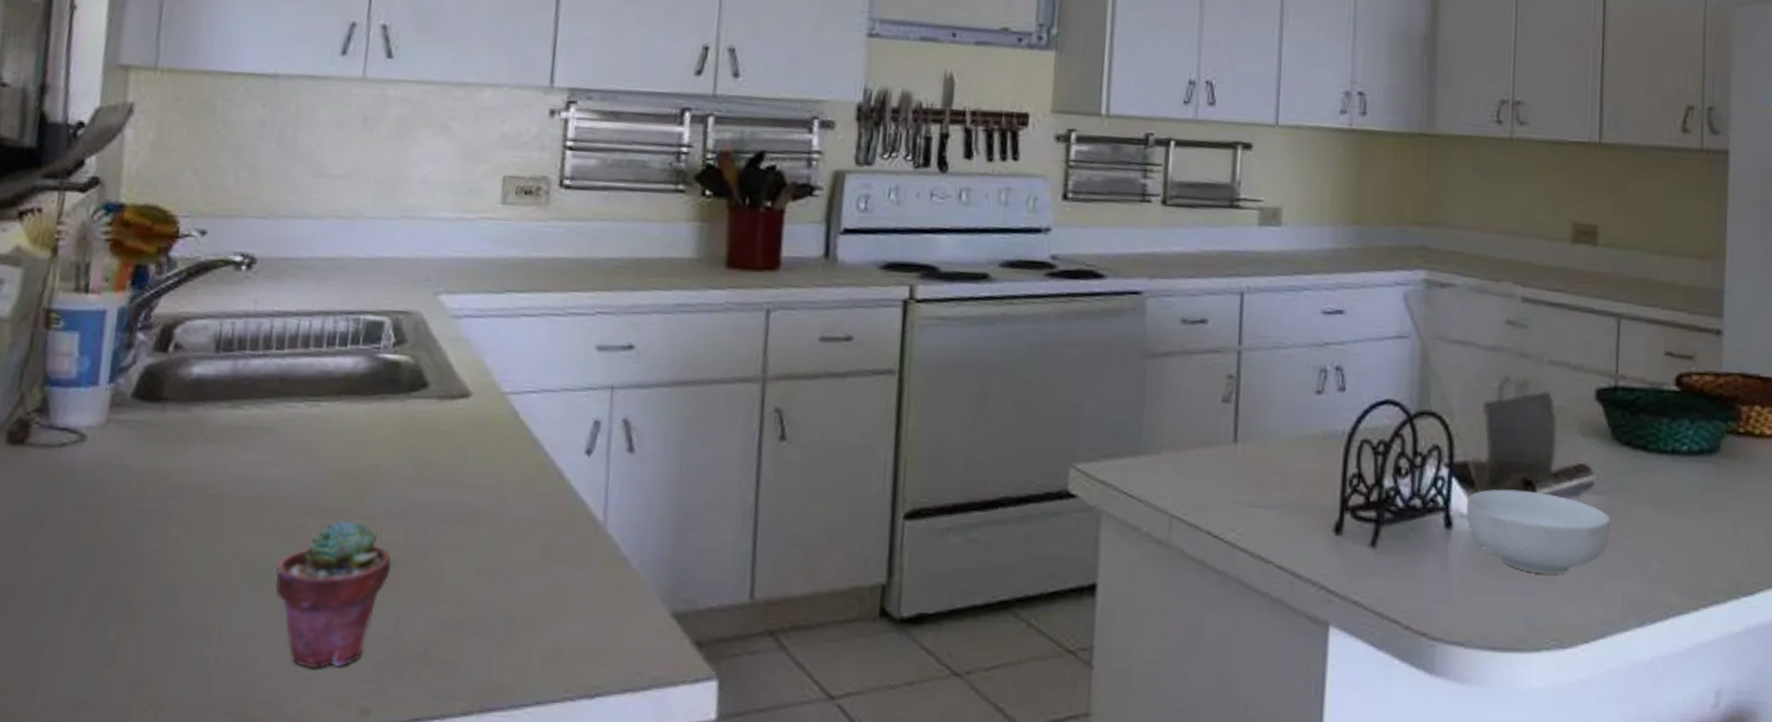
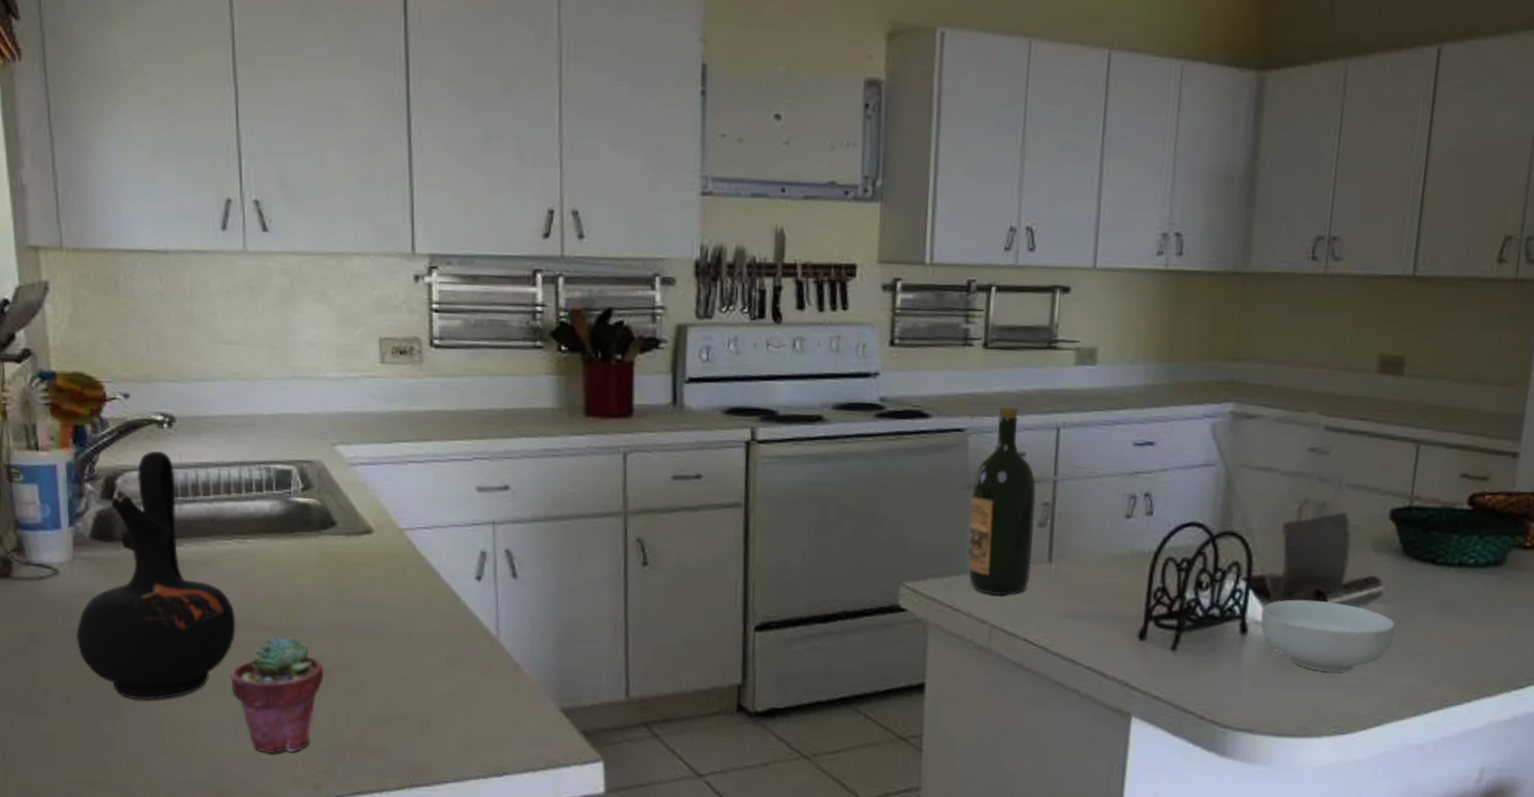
ceramic jug: none [92,295,293,599] -> present [75,450,236,700]
wine bottle: none [1144,268,1220,480] -> present [967,406,1036,595]

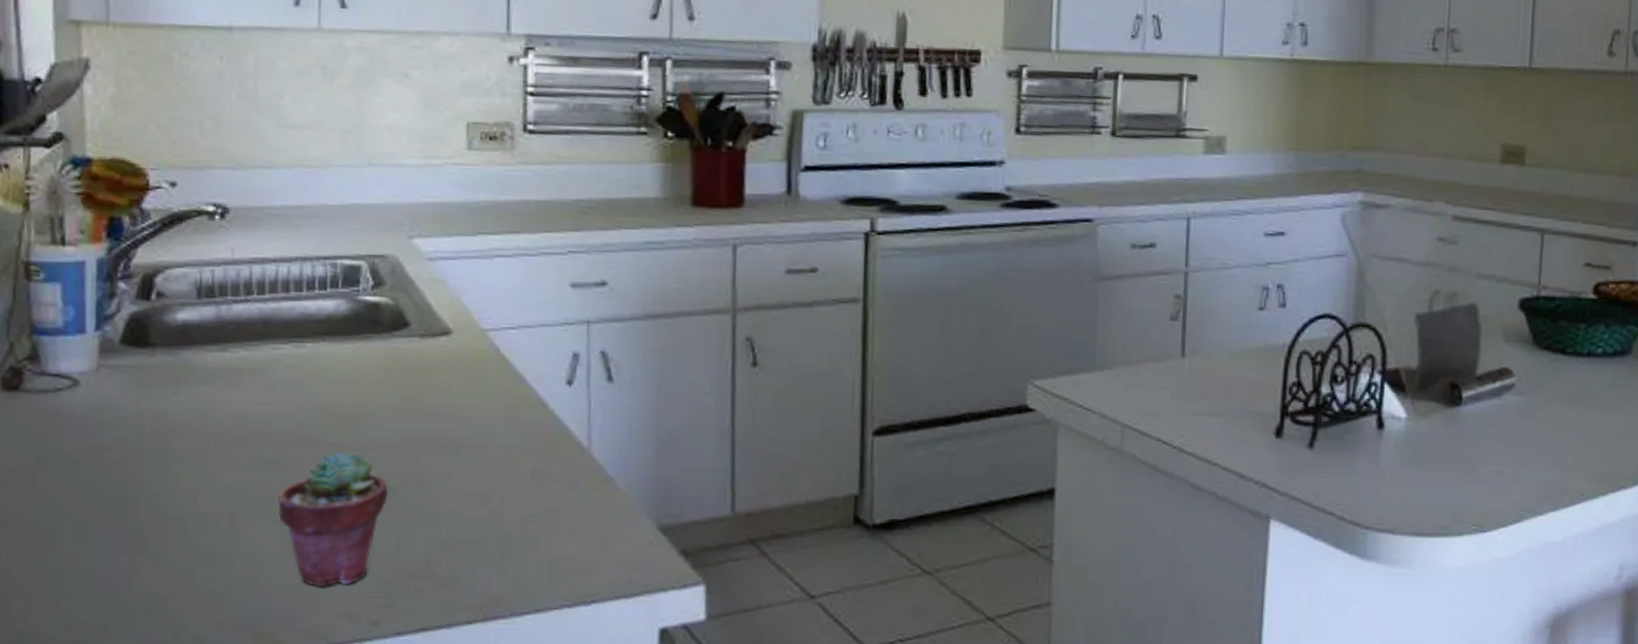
ceramic jug: present [75,450,236,700] -> none [95,244,288,529]
wine bottle: present [967,406,1036,595] -> none [1098,196,1168,393]
cereal bowl: present [1261,599,1396,672] -> none [1397,392,1530,467]

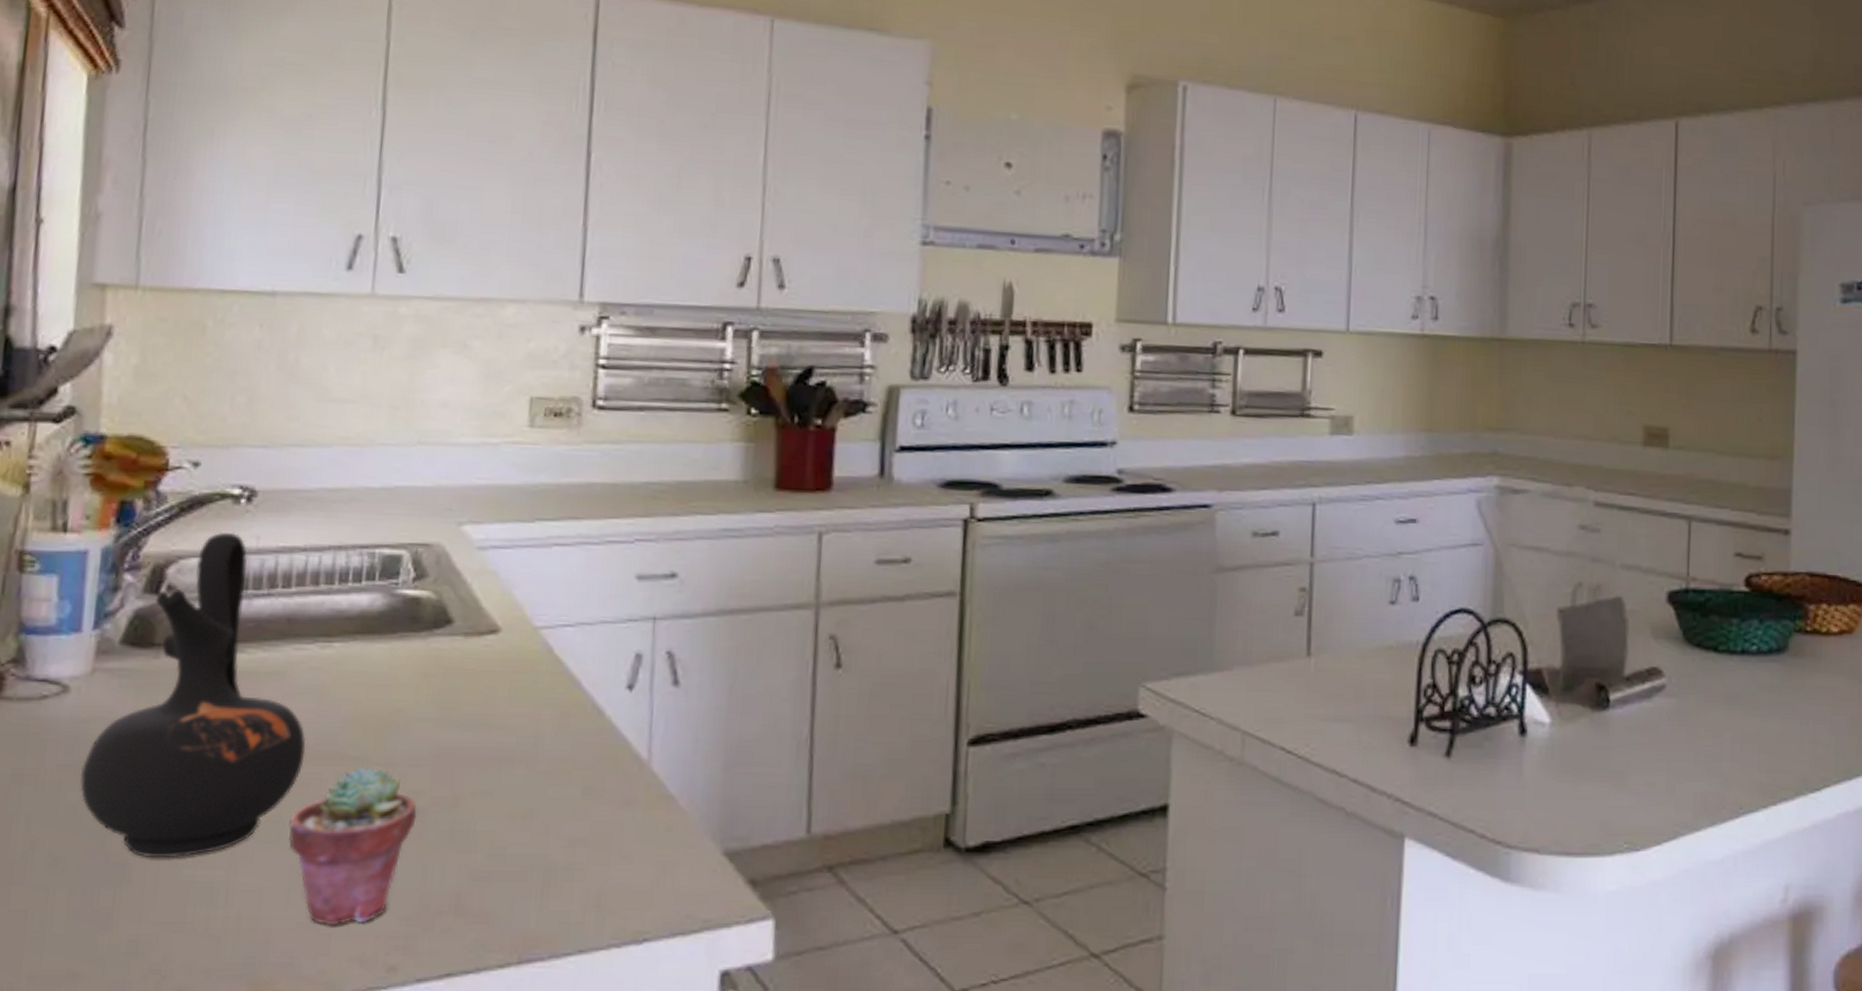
ceramic jug: none [95,244,288,529] -> present [80,531,306,859]

